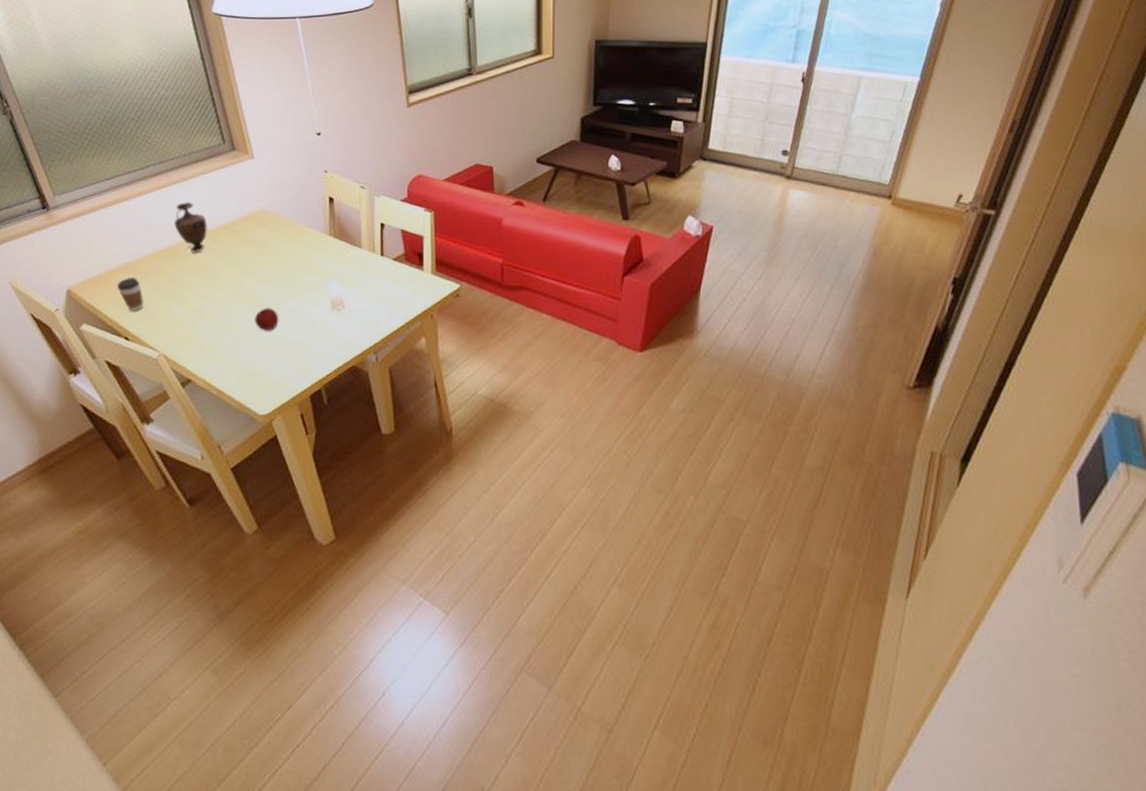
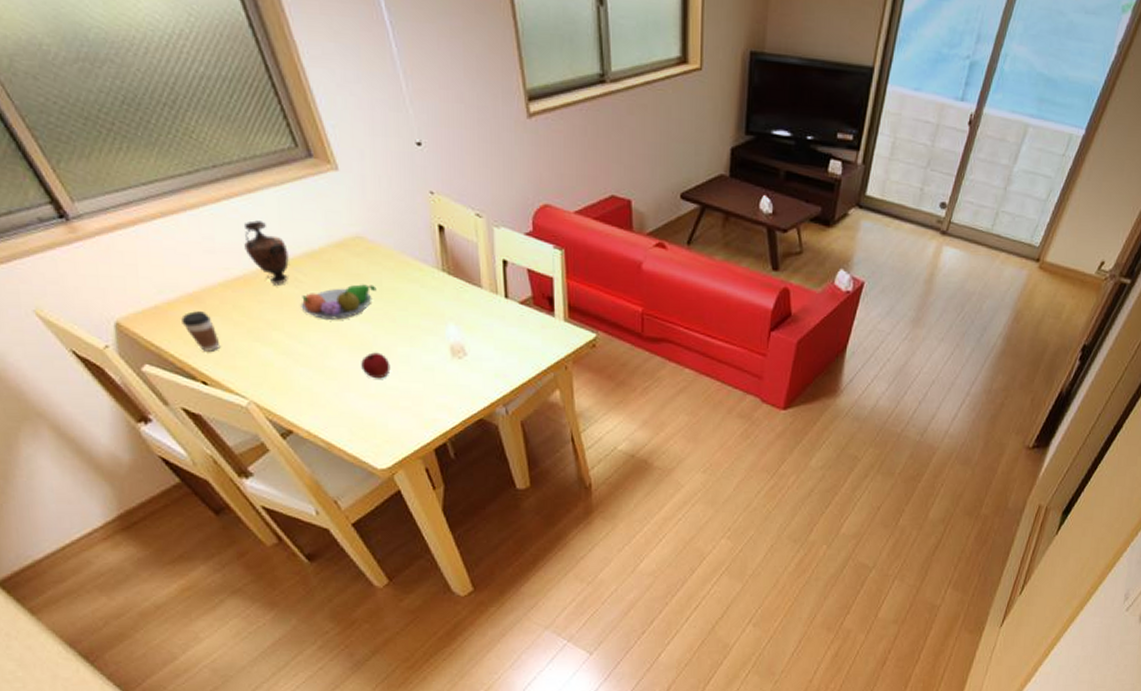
fruit bowl: none [211,249,274,280] -> present [301,284,377,320]

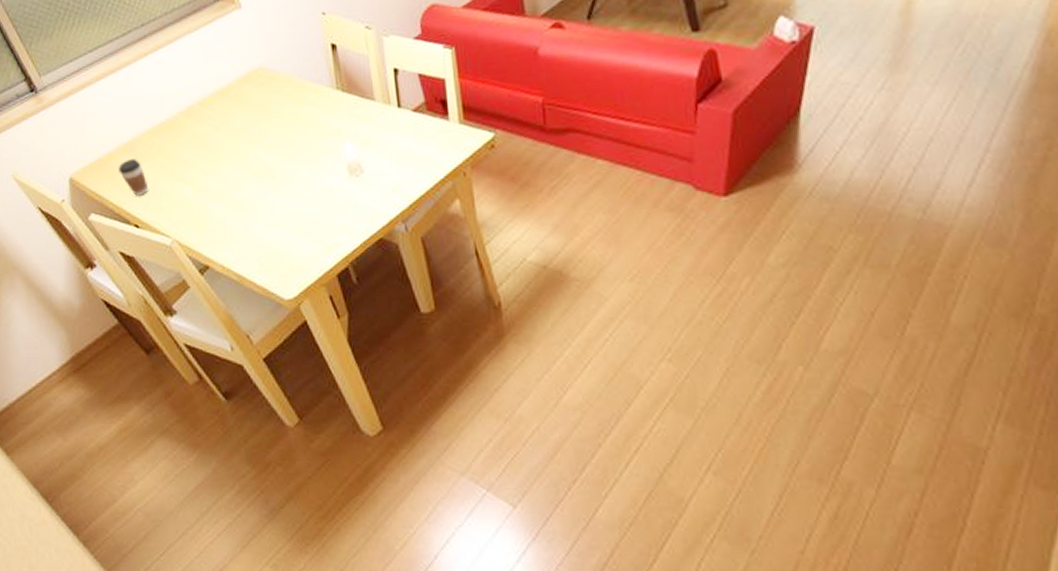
vase: present [243,220,289,285] -> none [165,67,203,126]
fruit bowl: present [301,284,377,320] -> none [213,113,278,153]
apple: present [361,352,391,379] -> none [266,179,293,207]

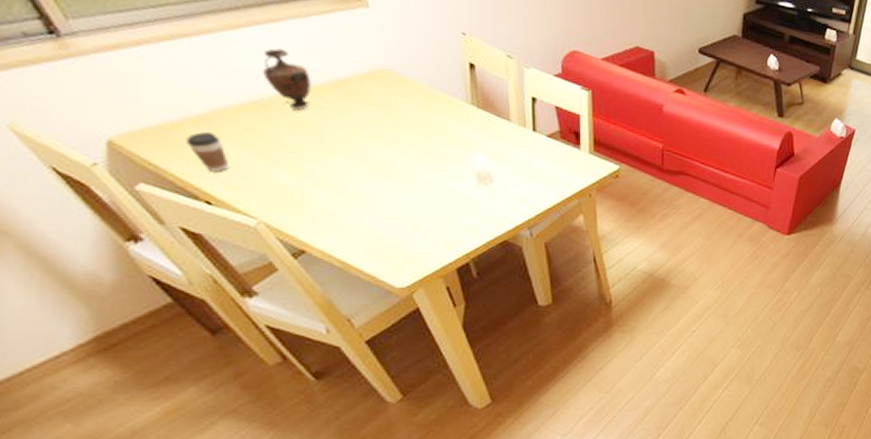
vase: none [165,67,203,126] -> present [263,48,311,111]

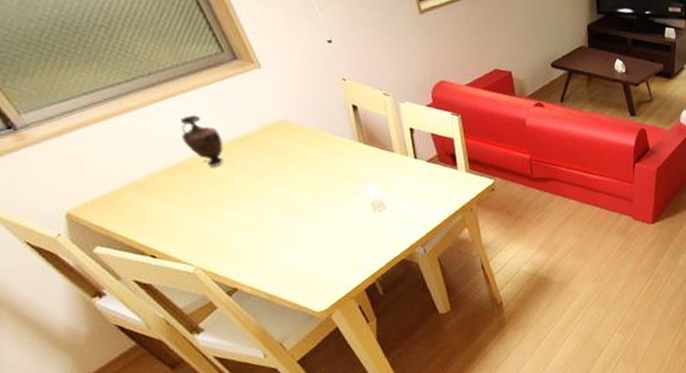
coffee cup: present [186,132,229,172] -> none [128,196,166,230]

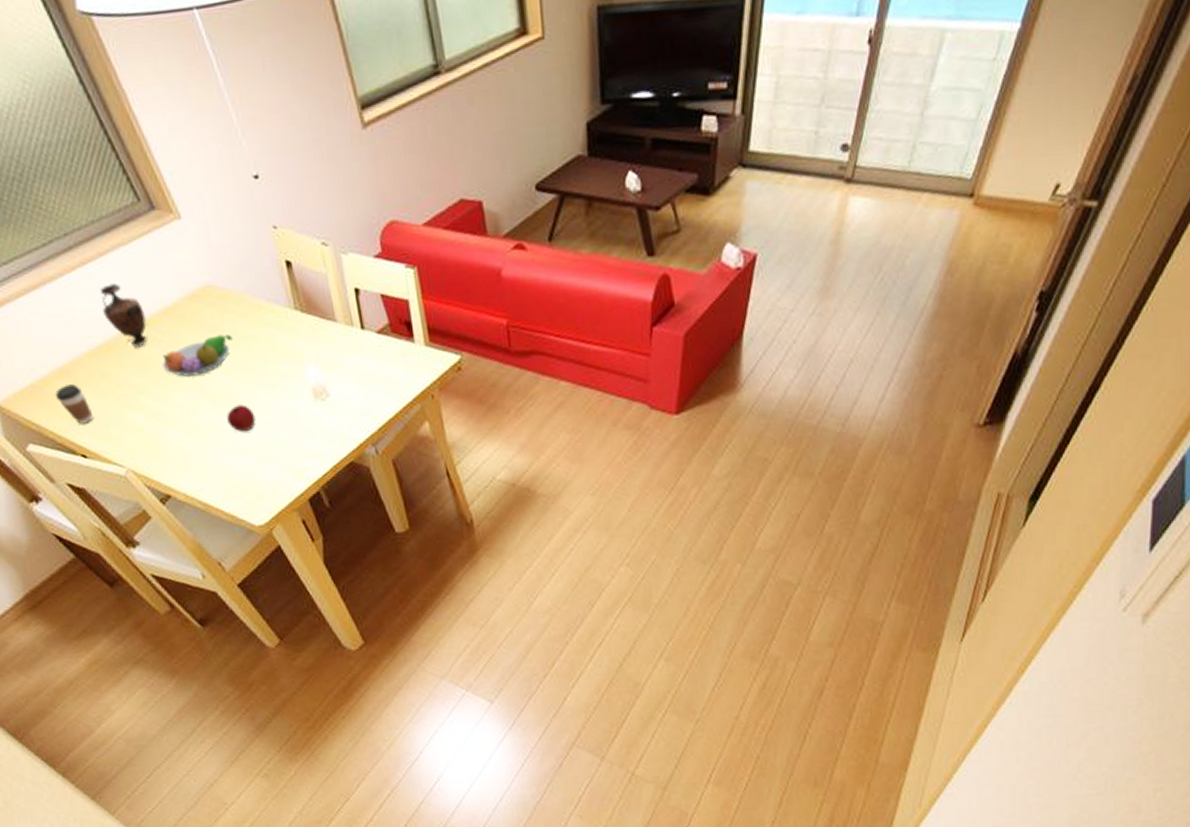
coffee cup: none [128,196,166,230] -> present [55,384,94,424]
fruit bowl: none [236,159,303,192] -> present [162,334,233,377]
apple: none [294,214,321,236] -> present [226,404,256,432]

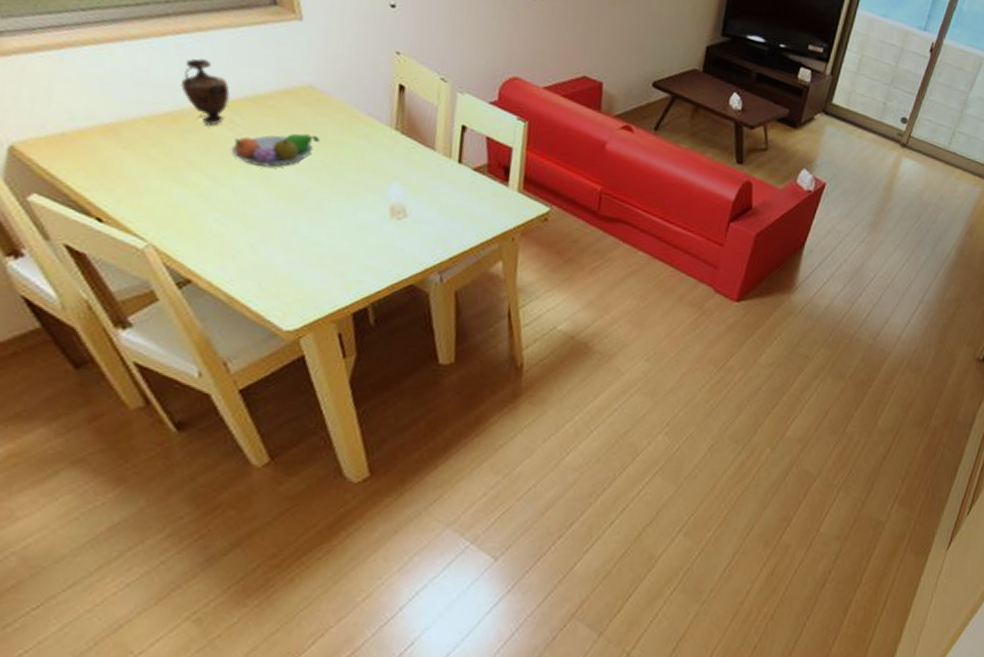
coffee cup: present [55,384,94,424] -> none [89,142,129,187]
apple: present [226,404,256,432] -> none [286,204,320,233]

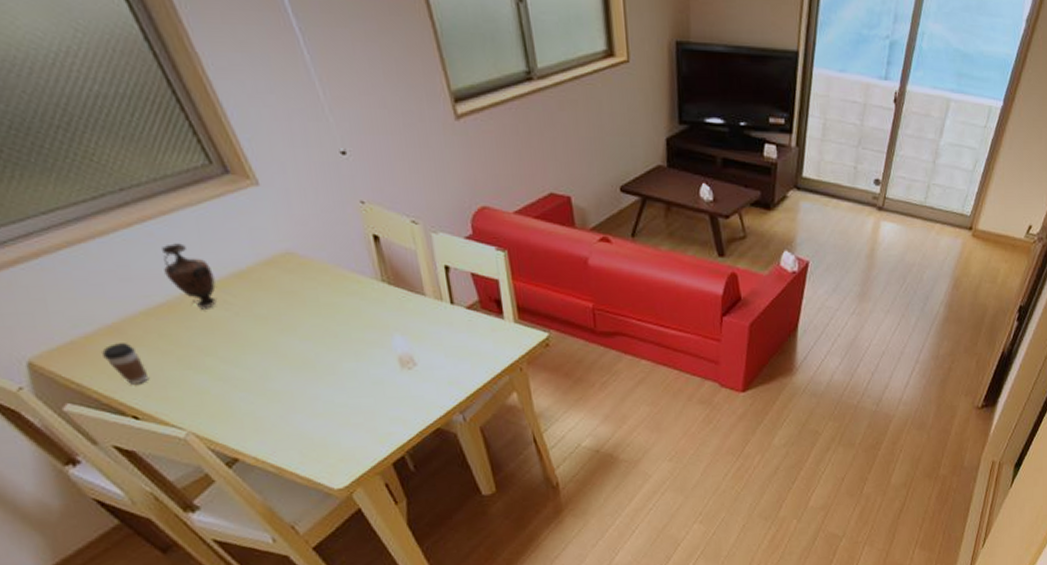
coffee cup: none [89,142,129,187] -> present [102,343,149,384]
fruit bowl: present [231,133,320,167] -> none [233,301,314,341]

